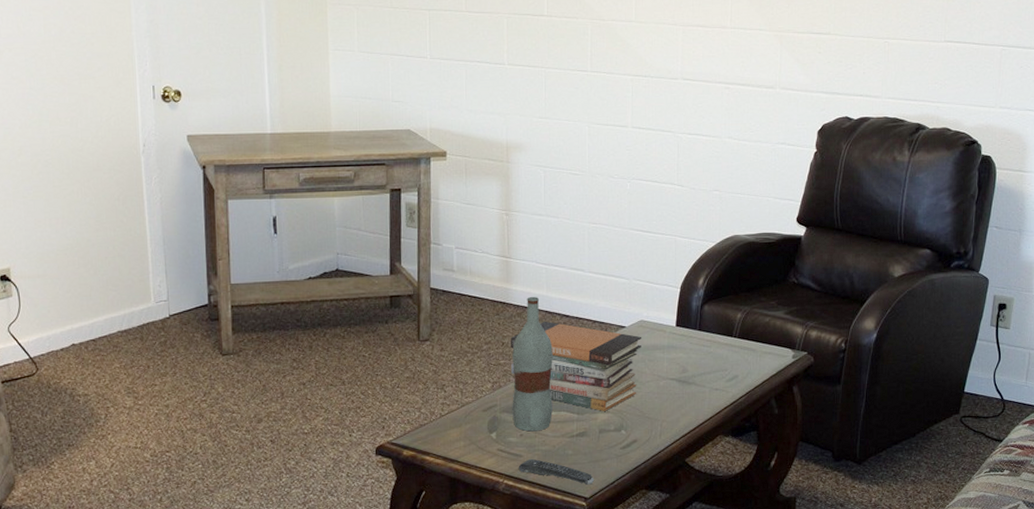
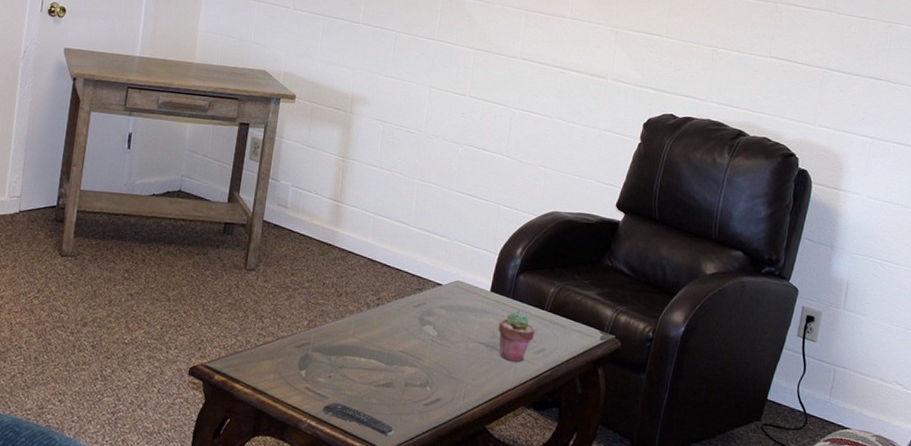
book stack: present [511,321,642,411] -> none [328,268,457,365]
bottle: present [512,297,553,432] -> none [323,243,371,375]
potted succulent: none [688,341,726,392] -> present [498,310,535,362]

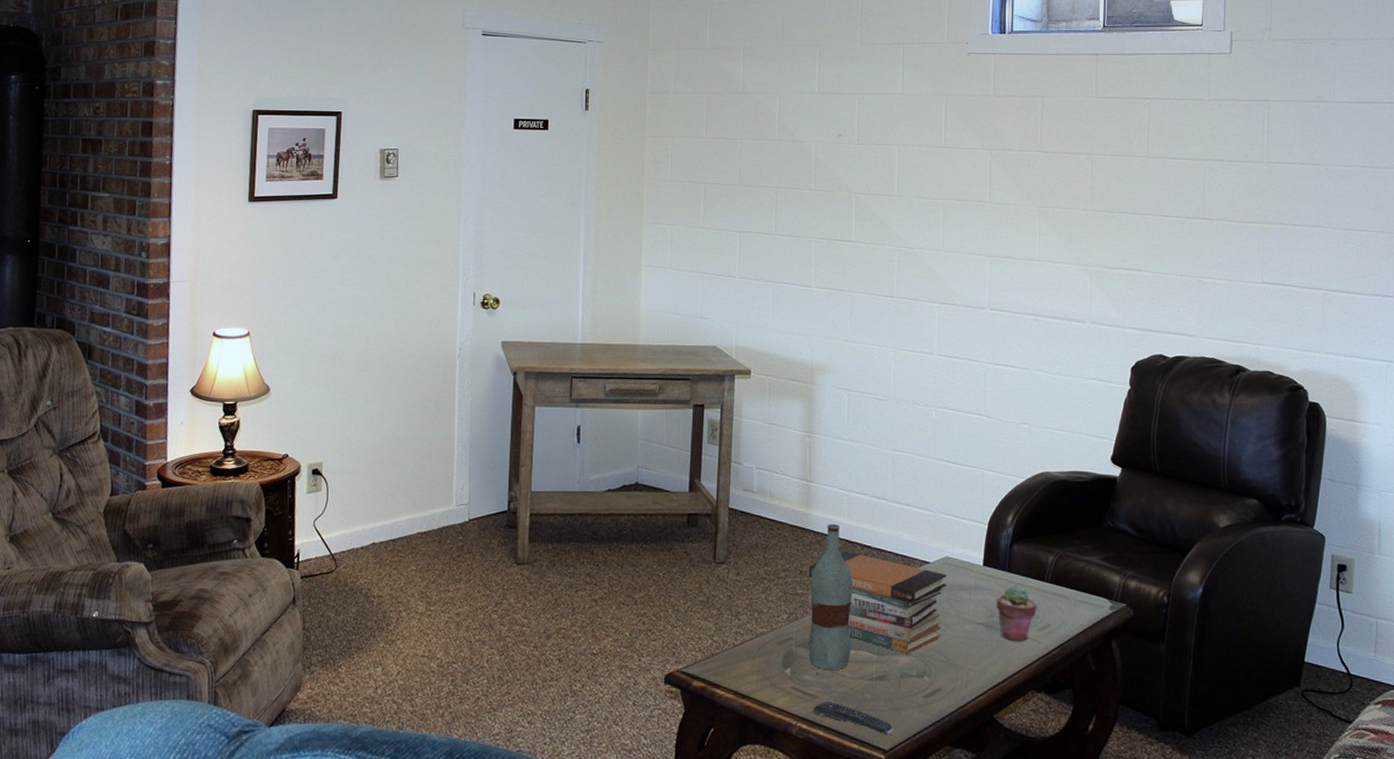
bottle: none [323,243,371,375] -> present [808,524,853,671]
book stack: none [328,268,457,365] -> present [809,551,947,654]

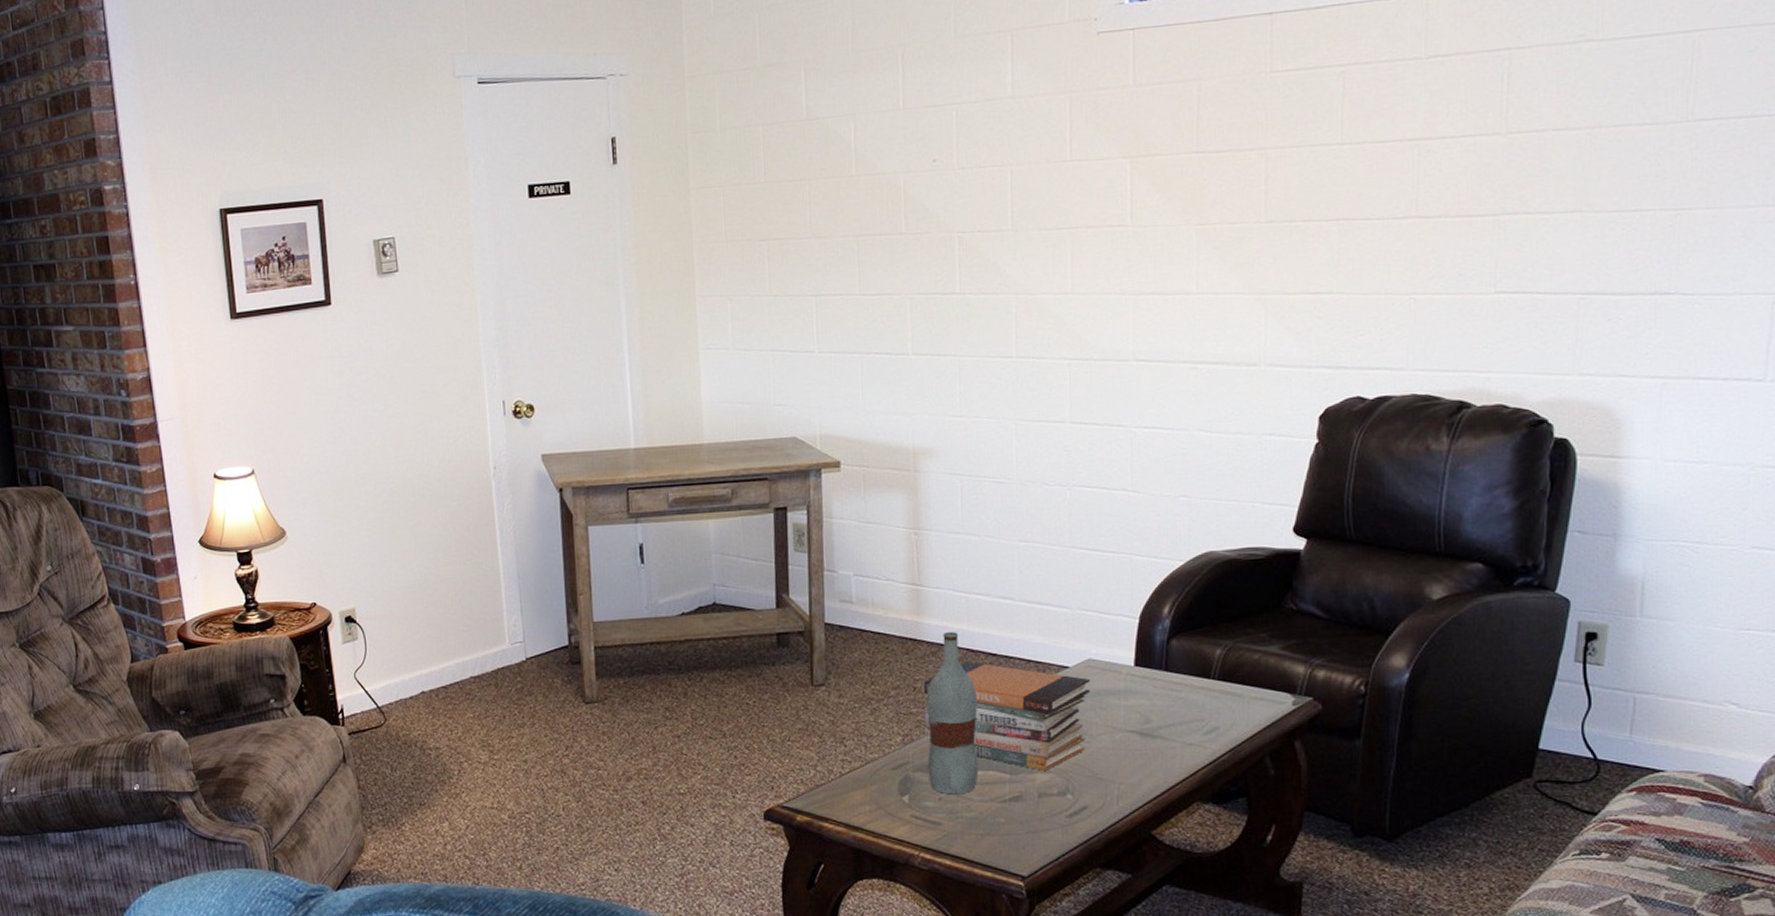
remote control: present [813,700,895,736] -> none [937,827,1034,861]
potted succulent: present [997,584,1037,641] -> none [1152,684,1202,748]

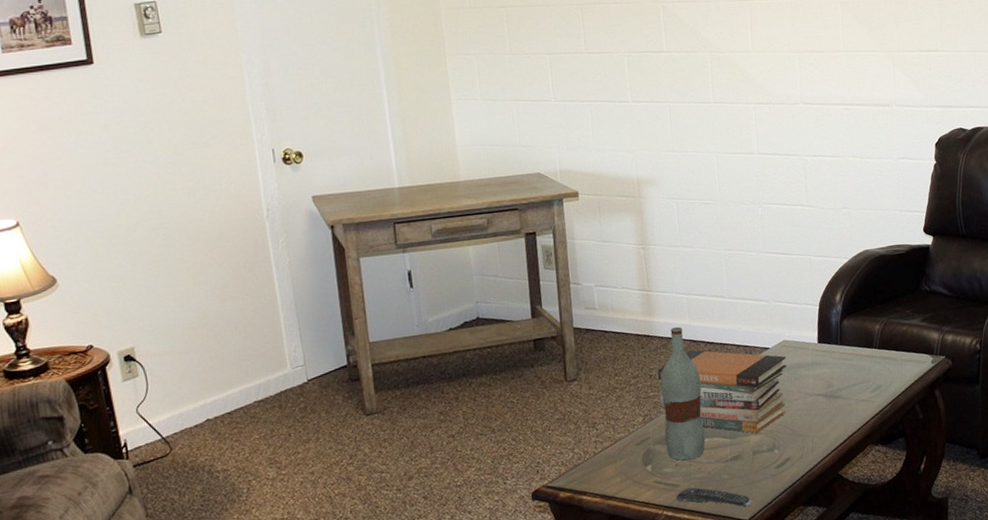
remote control: none [937,827,1034,861] -> present [676,487,753,508]

